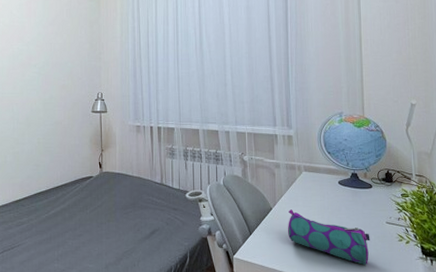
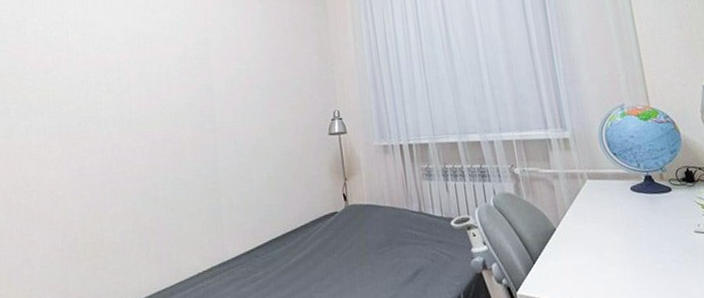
pencil case: present [287,209,370,266] -> none [576,227,681,288]

